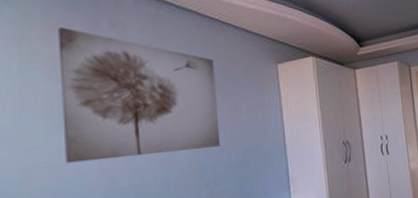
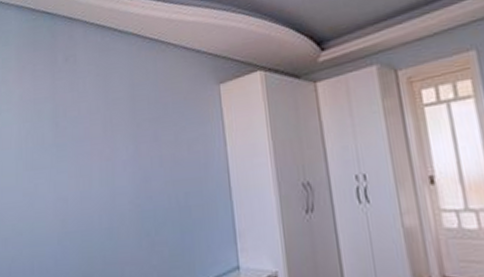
wall art: present [58,27,221,164] -> none [26,67,161,204]

